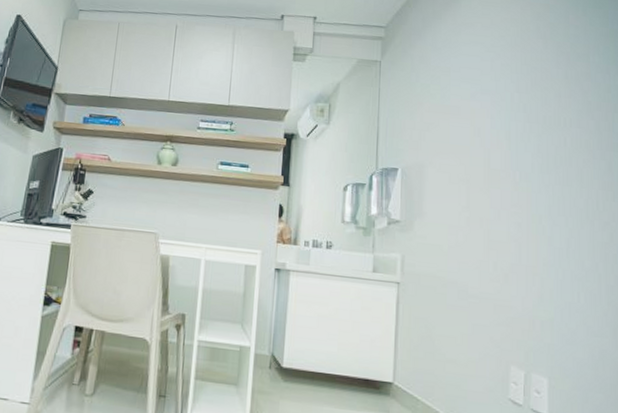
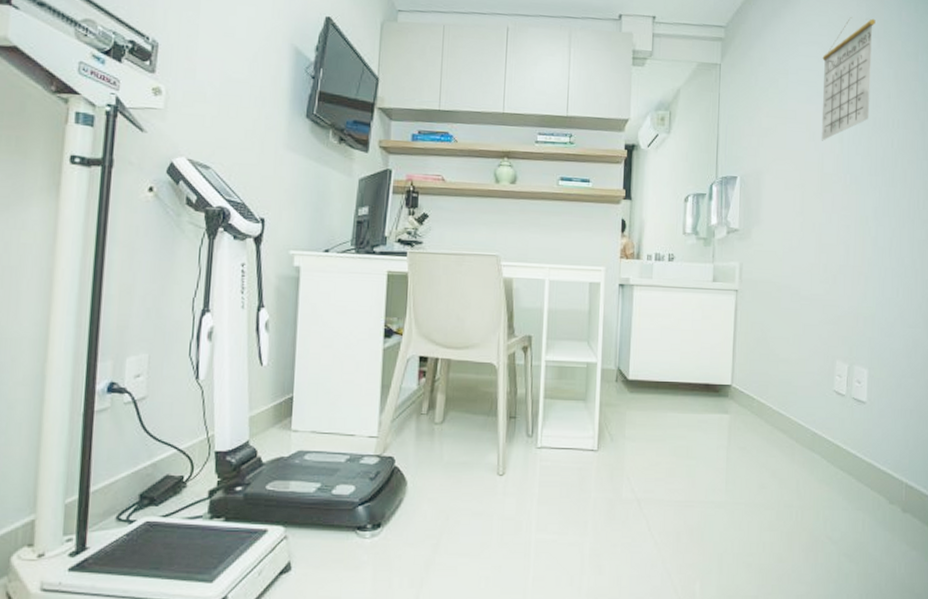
calendar: none [486,20,541,137] -> present [821,17,876,141]

